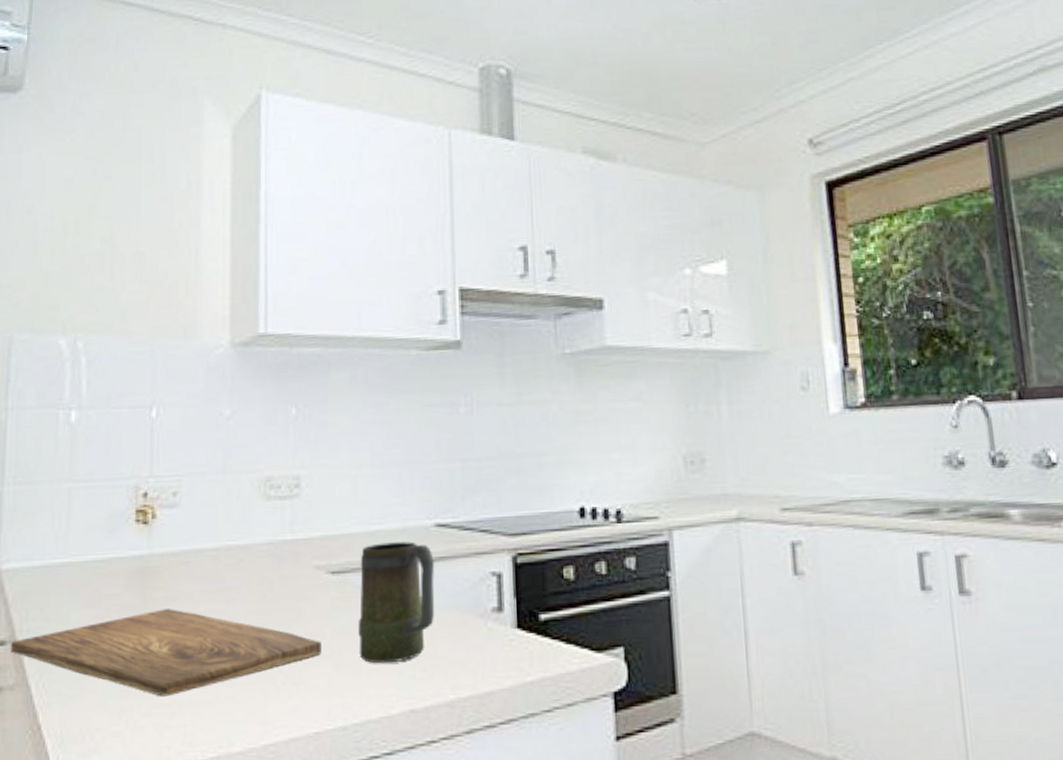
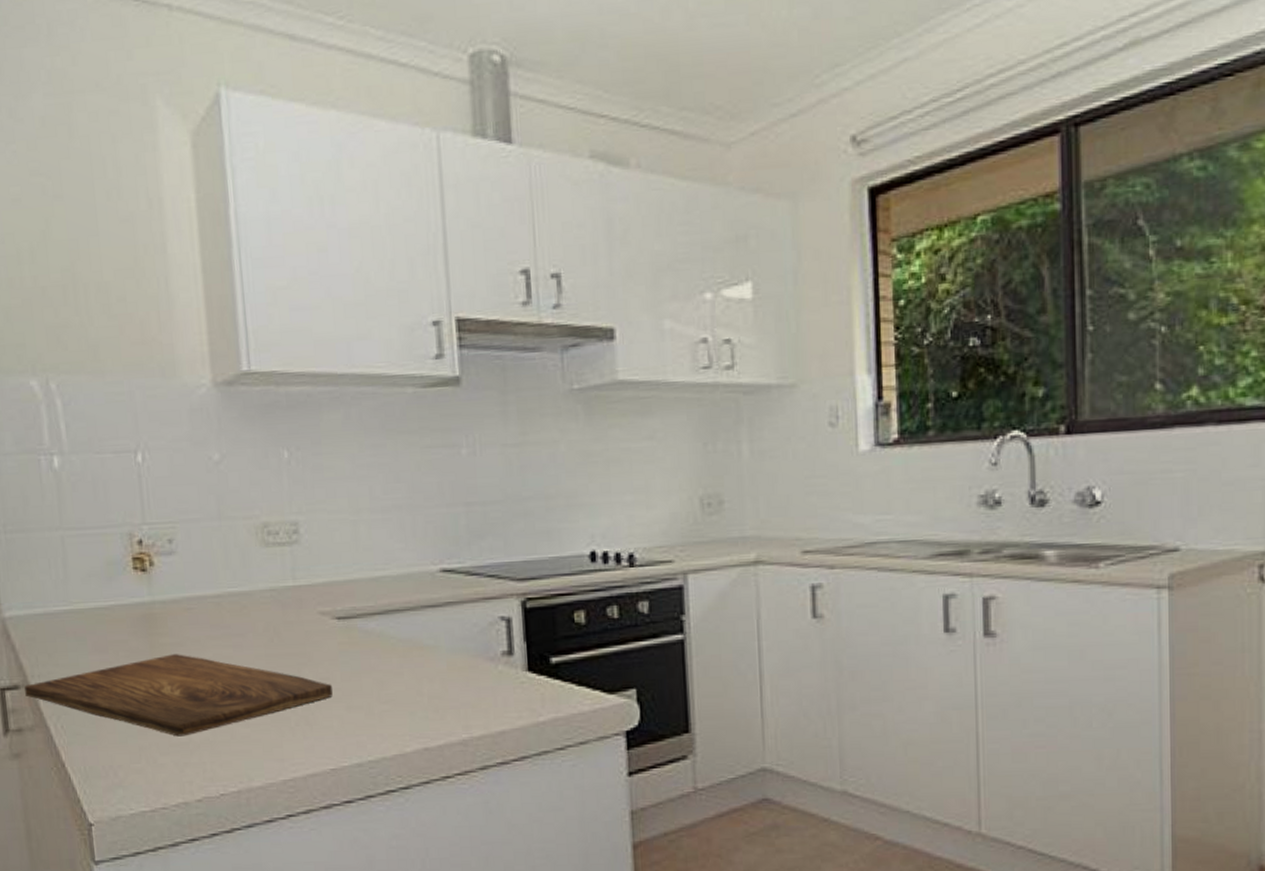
mug: present [358,541,435,664] -> none [365,587,445,706]

